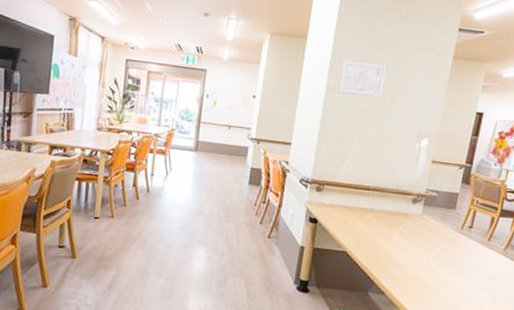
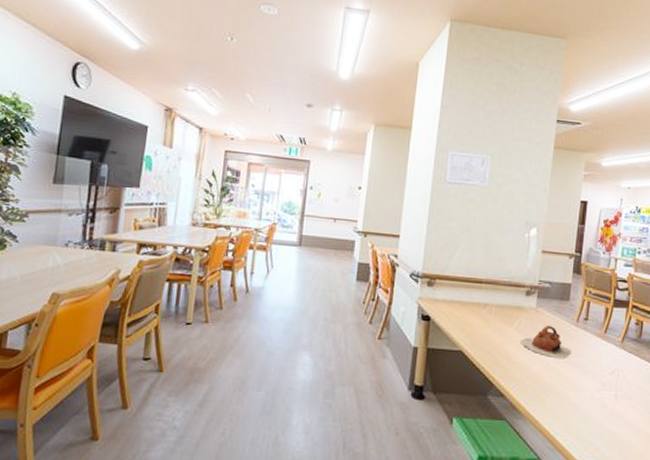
teapot: none [403,231,453,264] -> present [521,325,571,360]

